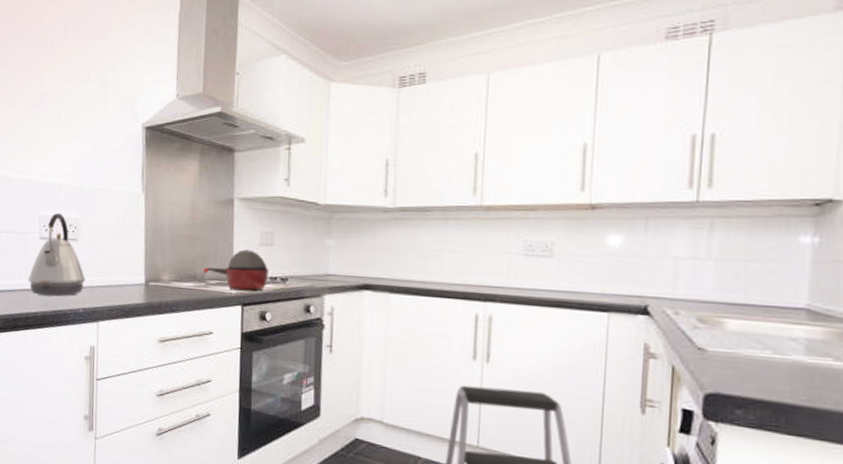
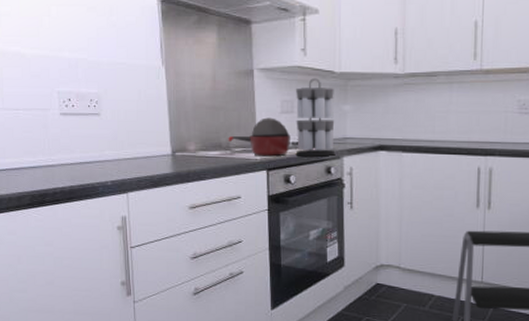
kettle: present [28,213,86,297] -> none [51,89,112,171]
spice rack: none [273,210,318,294] -> present [295,78,336,157]

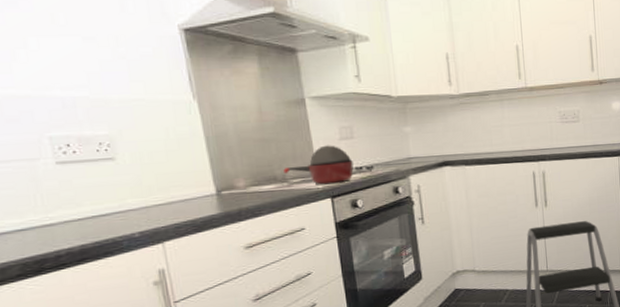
spice rack: present [295,78,336,157] -> none [354,103,402,180]

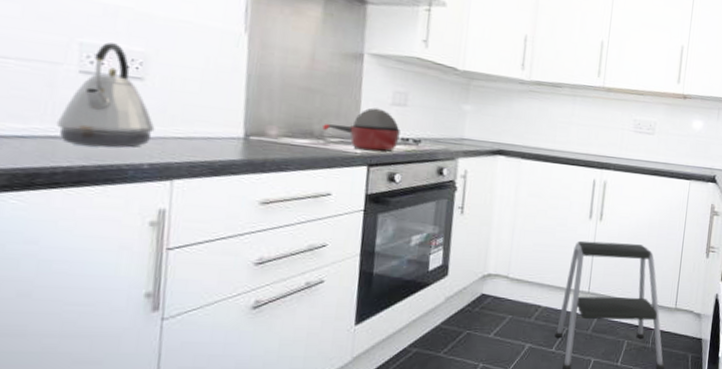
kettle: none [48,132,137,228] -> present [56,42,155,148]

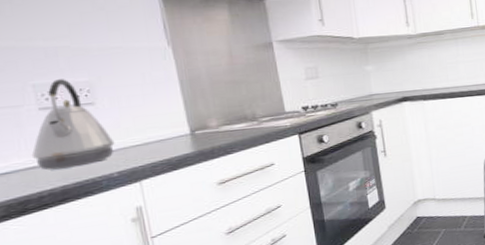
saucepan: present [322,107,400,152] -> none [253,84,320,123]

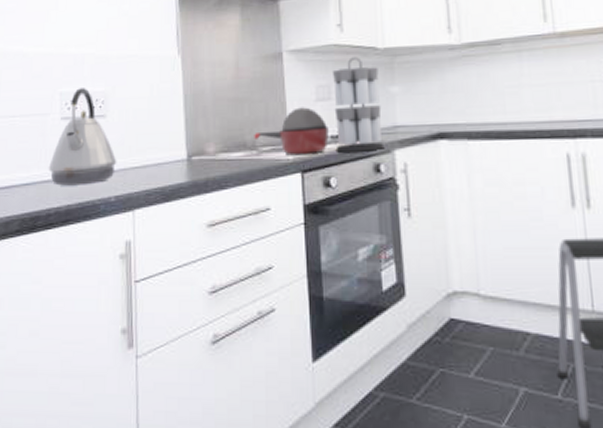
saucepan: none [253,84,320,123] -> present [254,107,329,156]
spice rack: none [318,45,364,117] -> present [333,57,385,152]

